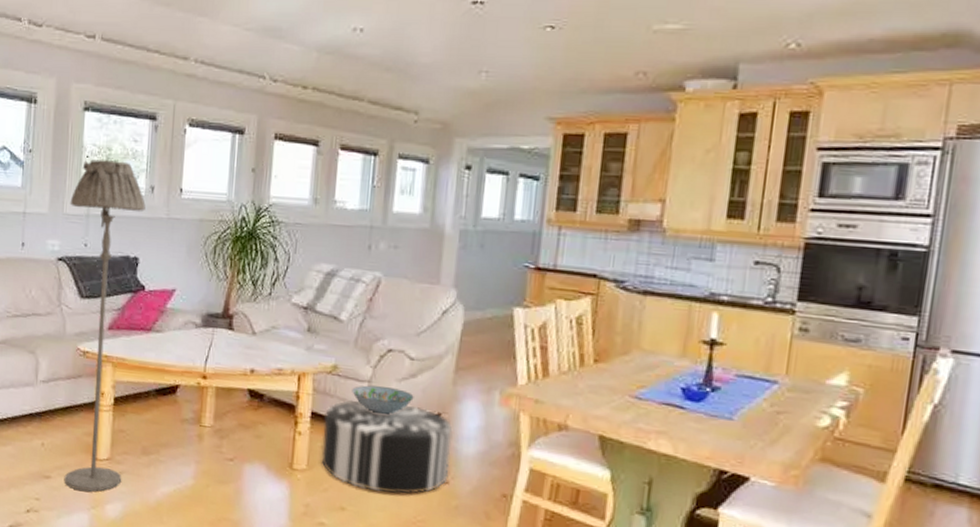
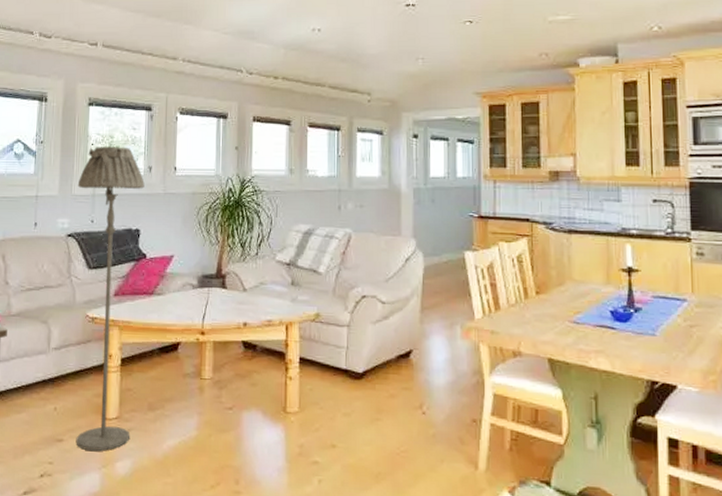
pouf: present [321,399,453,494] -> none [311,343,424,427]
decorative bowl: present [352,385,414,415] -> none [334,329,388,355]

